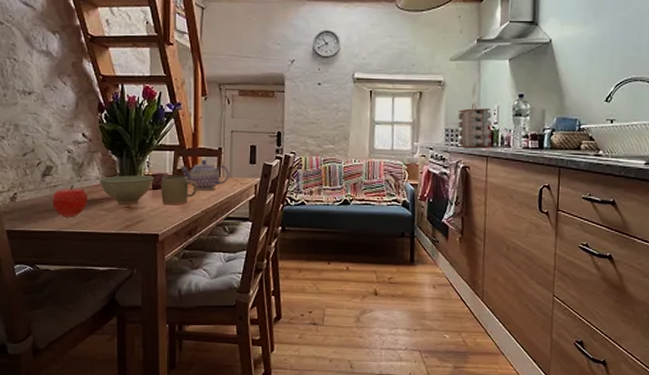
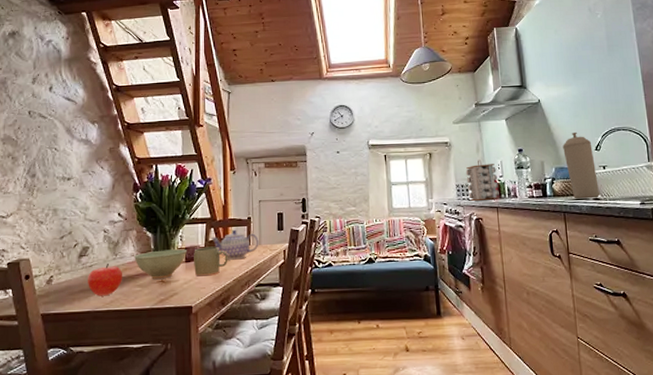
canister: none [569,79,603,154] -> present [563,132,600,199]

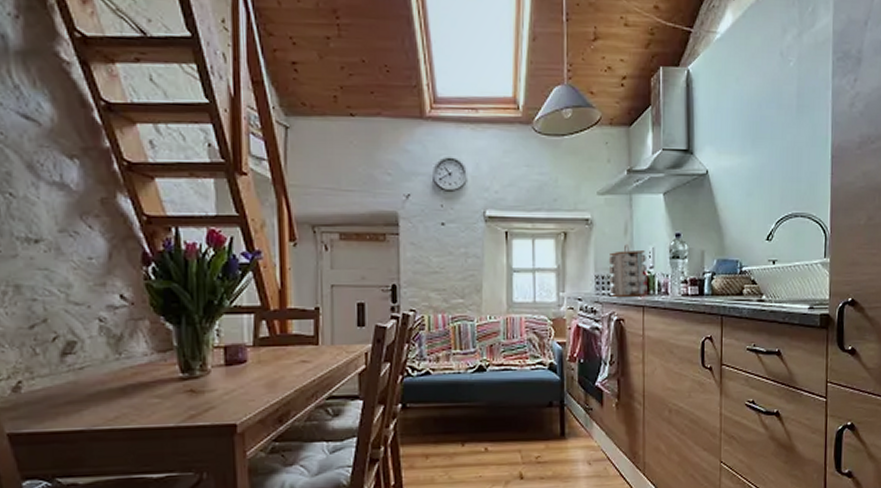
fruit: present [87,264,123,297] -> none [76,366,133,410]
bowl: present [134,249,188,280] -> none [148,348,228,389]
mug: present [194,246,228,277] -> none [237,345,287,385]
teapot: present [210,229,259,260] -> none [261,323,331,364]
canister: present [563,132,600,199] -> none [729,215,765,300]

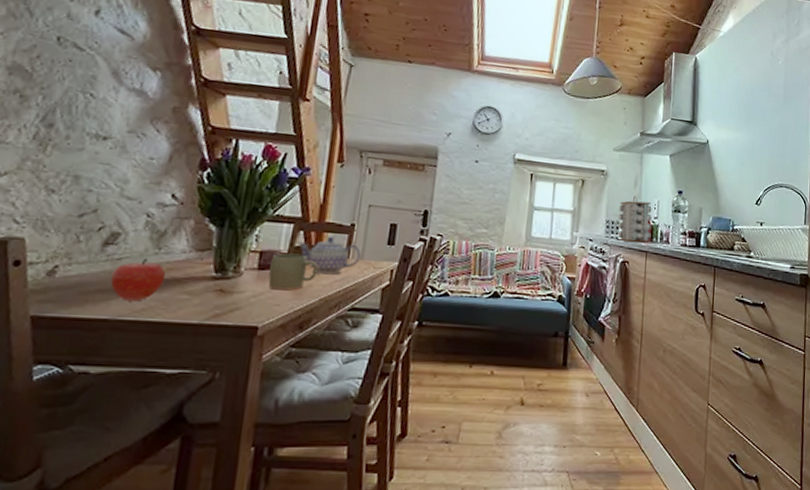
fruit: none [76,366,133,410] -> present [110,259,166,302]
mug: none [237,345,287,385] -> present [268,253,318,291]
teapot: none [261,323,331,364] -> present [297,236,361,275]

